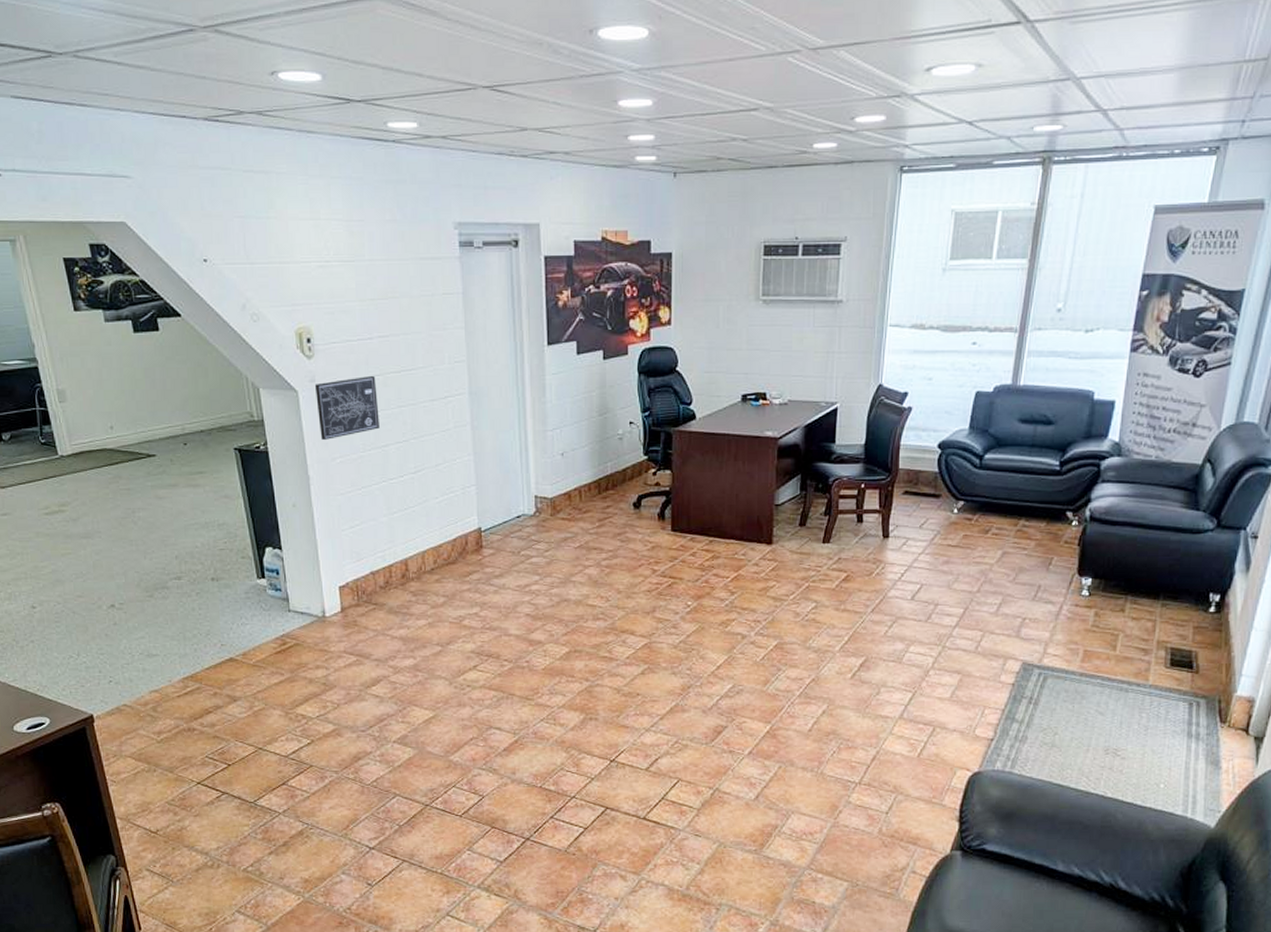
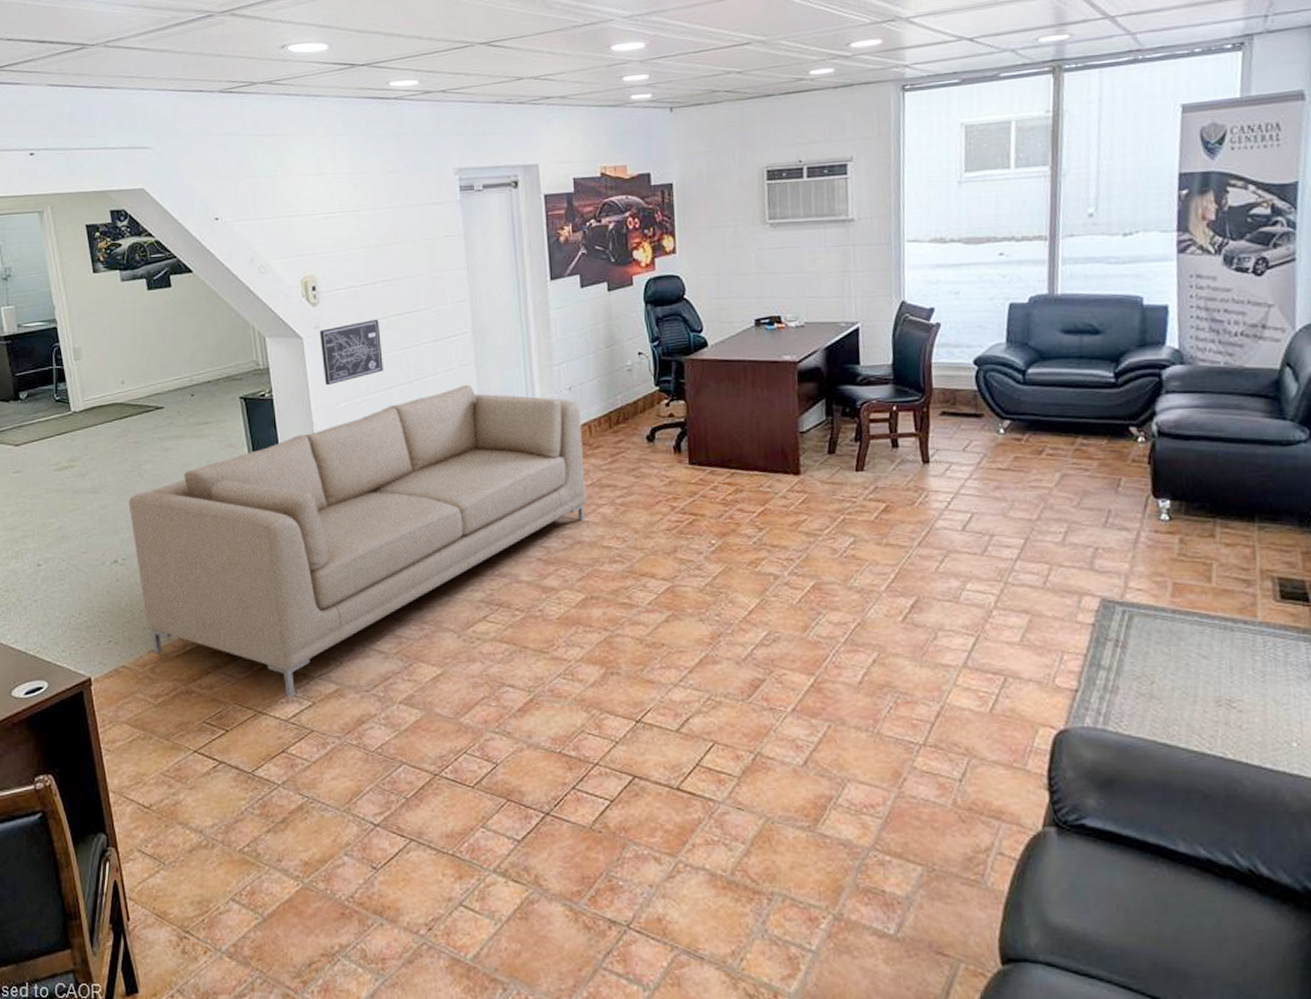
sofa: none [123,445,575,736] -> present [128,384,588,698]

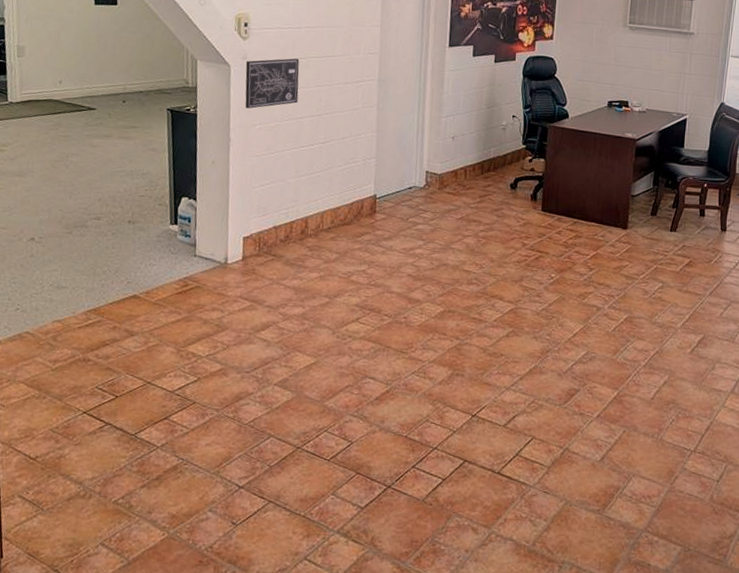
sofa: present [128,384,588,698] -> none [51,123,460,373]

